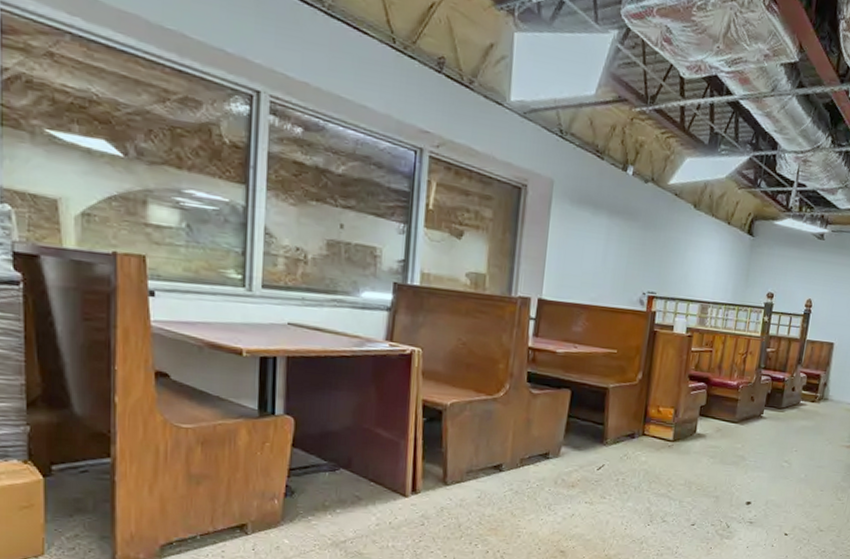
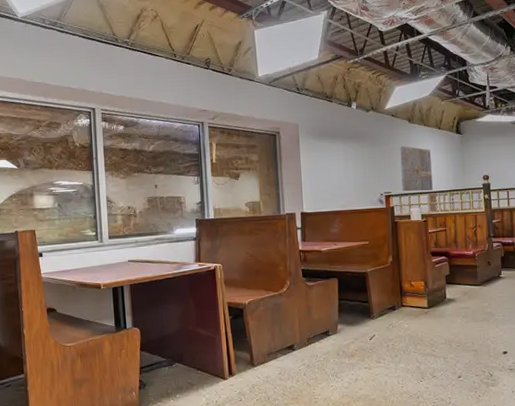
wall art: none [670,236,713,301] -> present [400,146,433,192]

